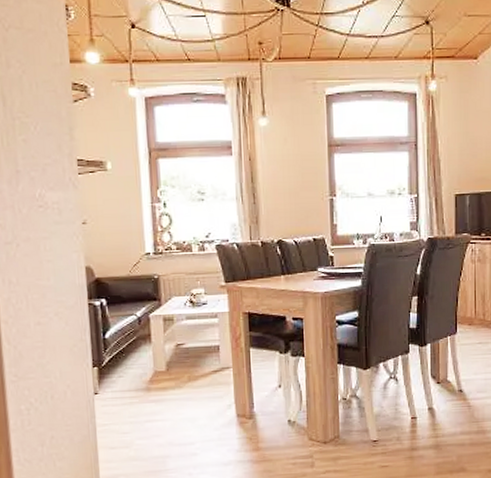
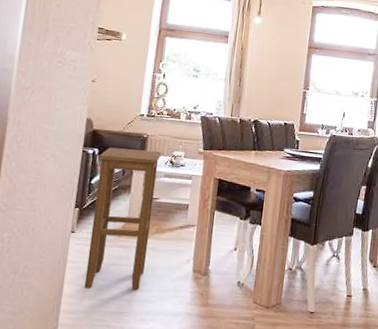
stool: none [107,291,183,451] -> present [84,147,162,291]

